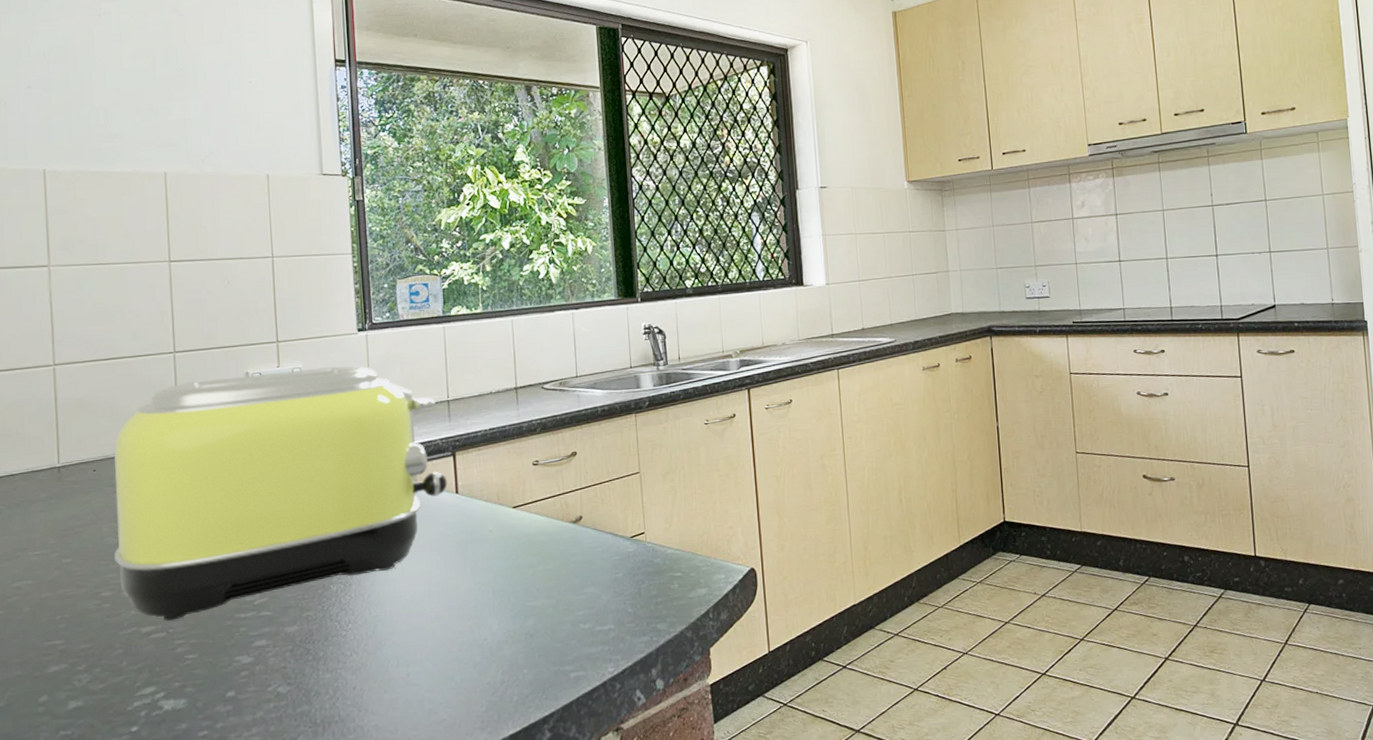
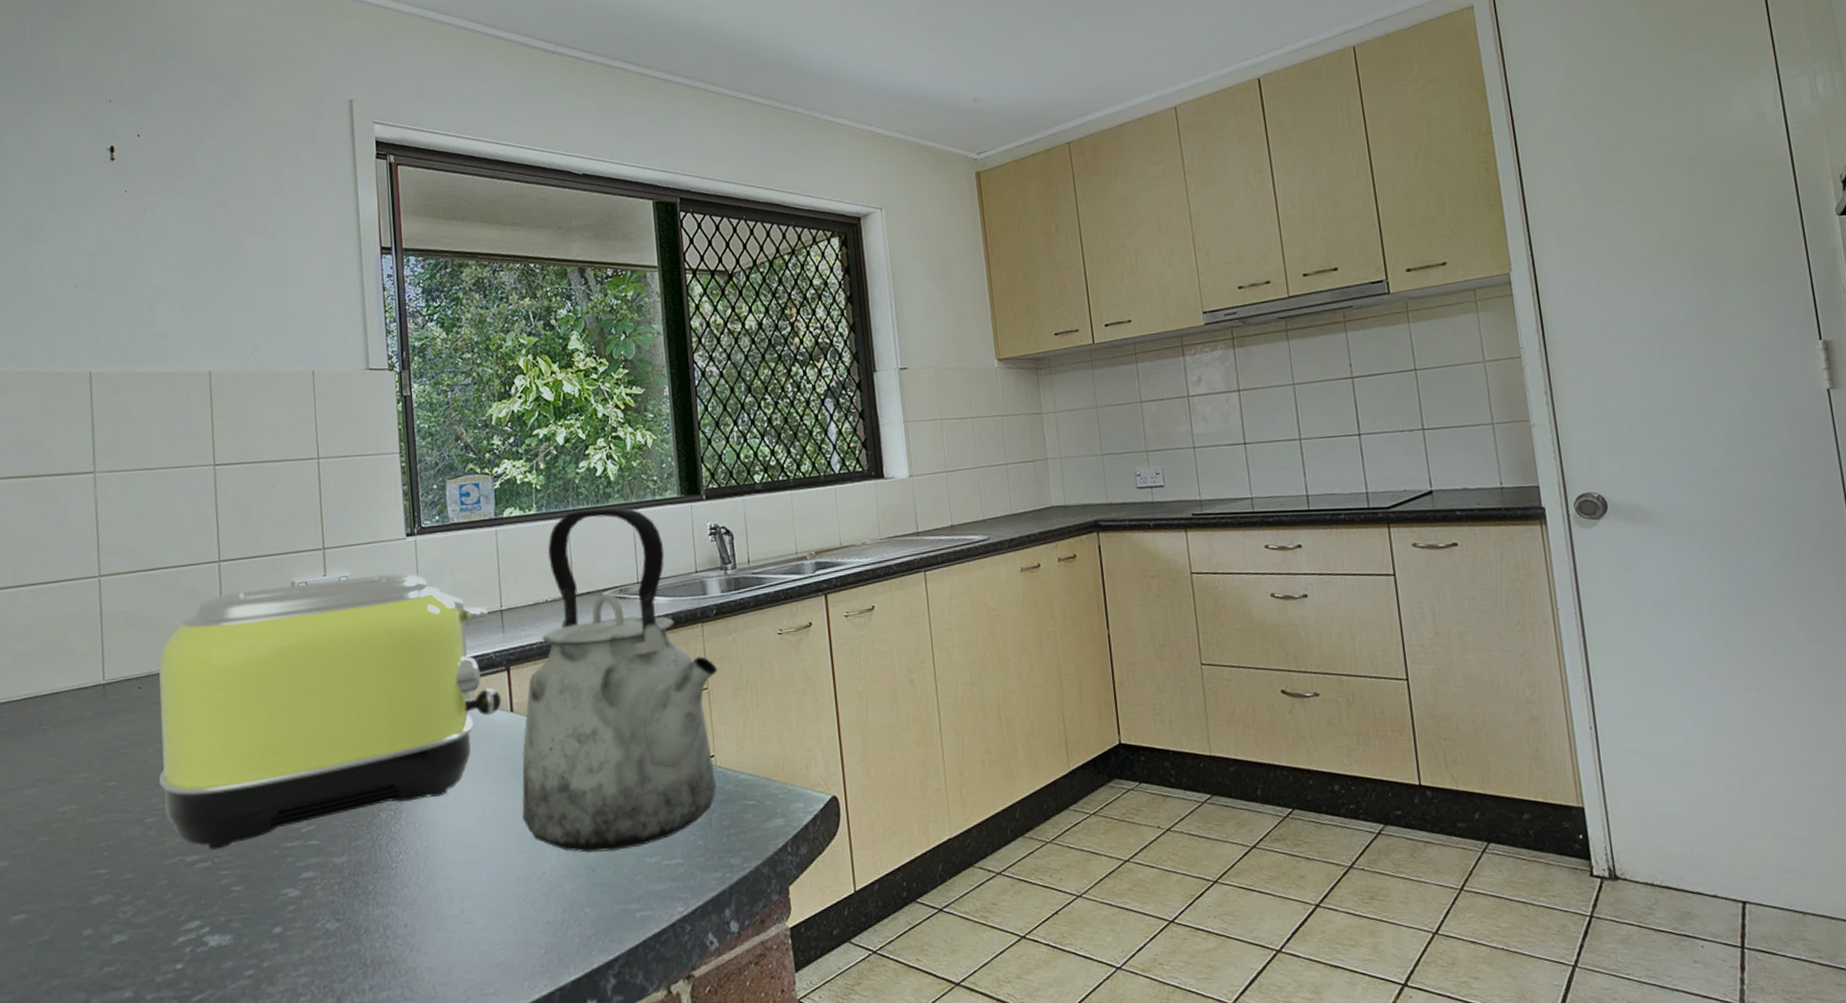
kettle: none [465,308,649,620] -> present [522,507,718,853]

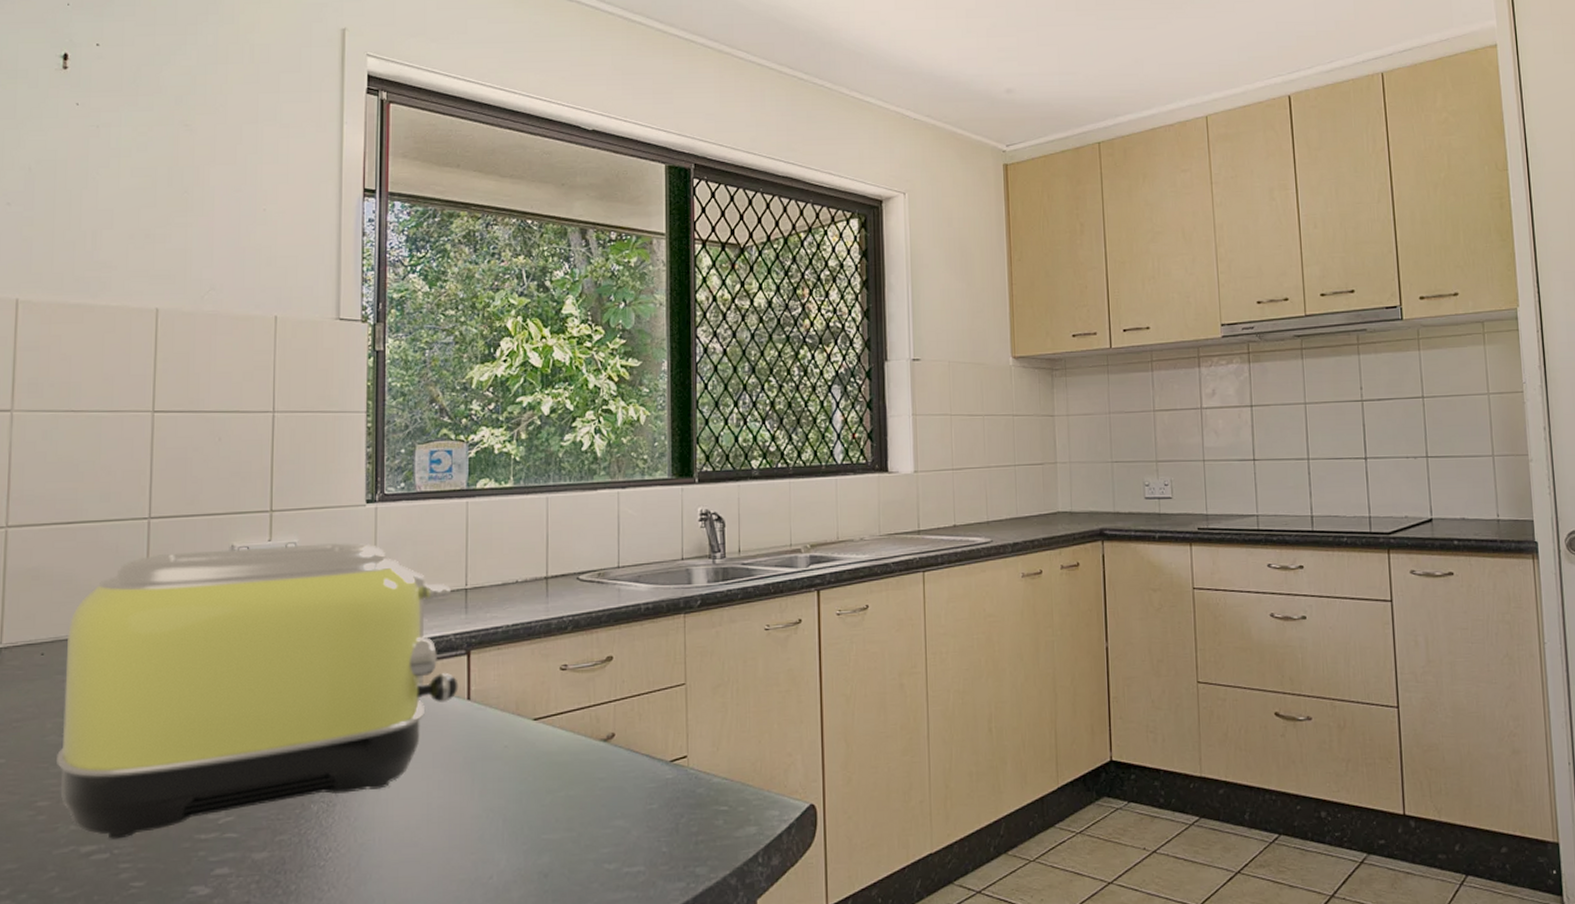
kettle: present [522,507,718,853] -> none [472,485,698,857]

